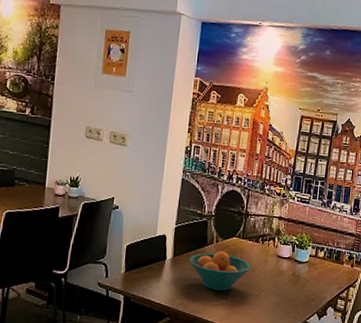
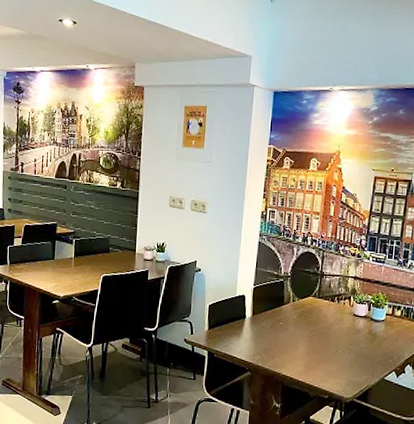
fruit bowl: present [189,251,251,291] -> none [267,310,328,348]

